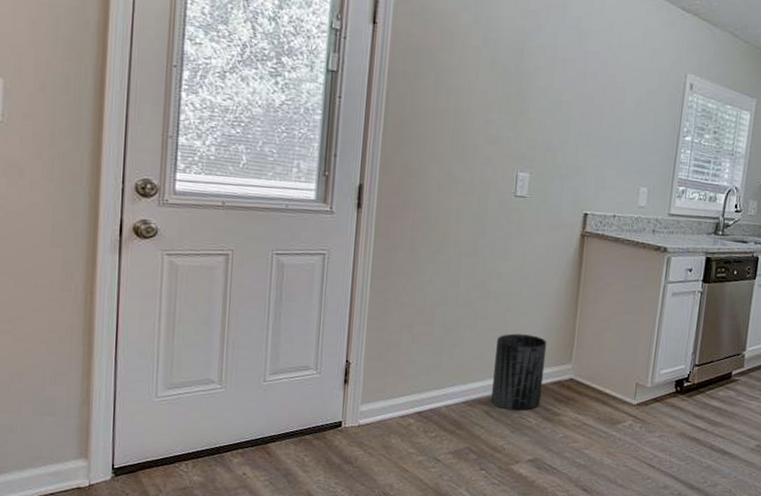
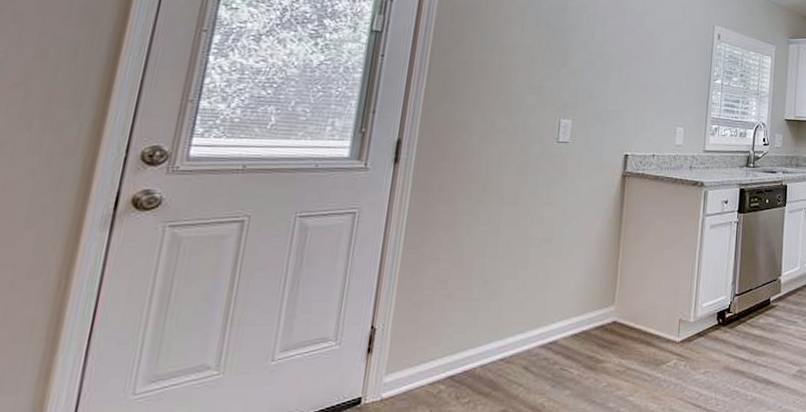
trash can: present [491,333,547,411] -> none [531,280,590,363]

